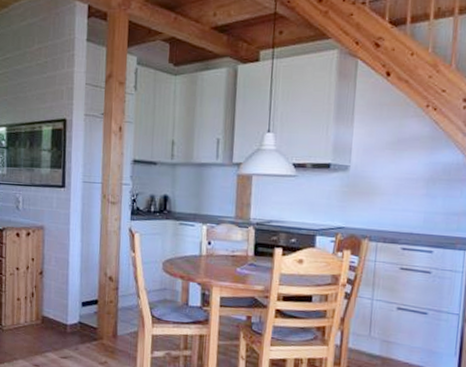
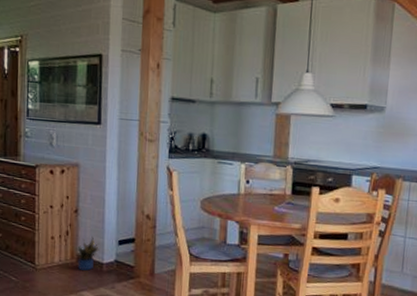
potted plant: none [42,297,64,332] -> present [77,235,100,271]

